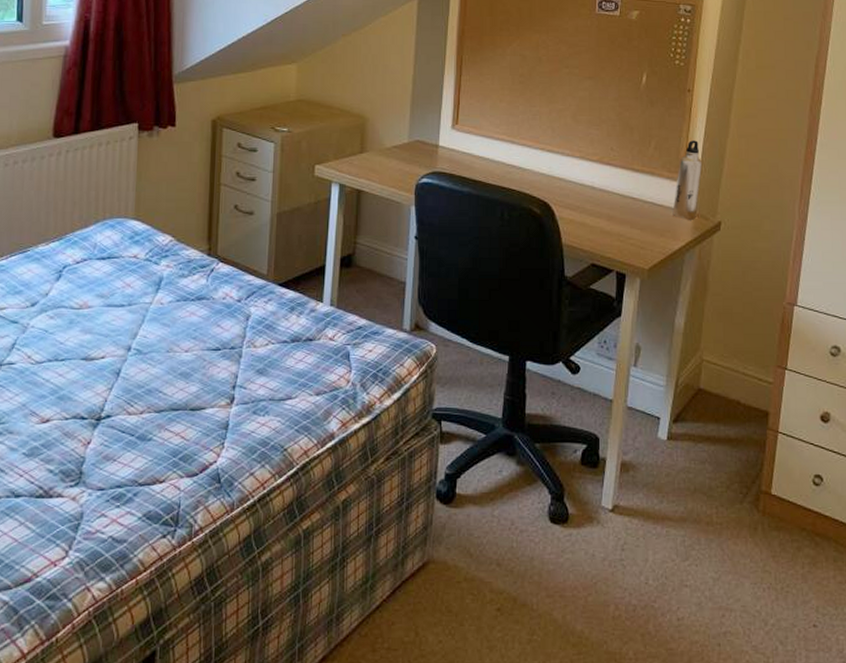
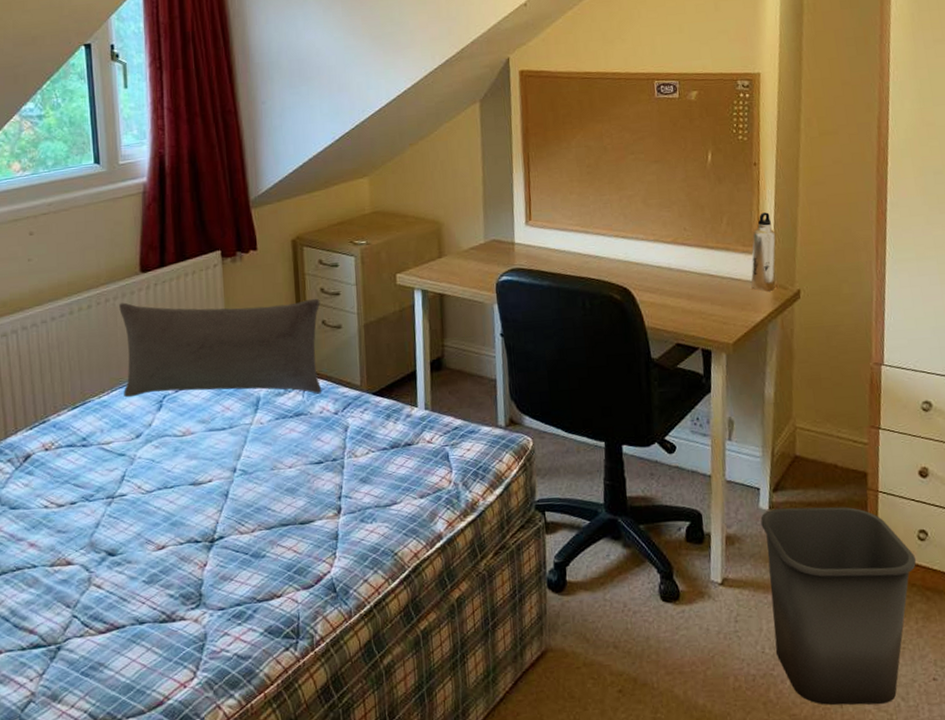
pillow: none [23,166,235,279] -> present [119,298,322,398]
waste bin: none [658,439,809,647] -> present [760,506,917,706]

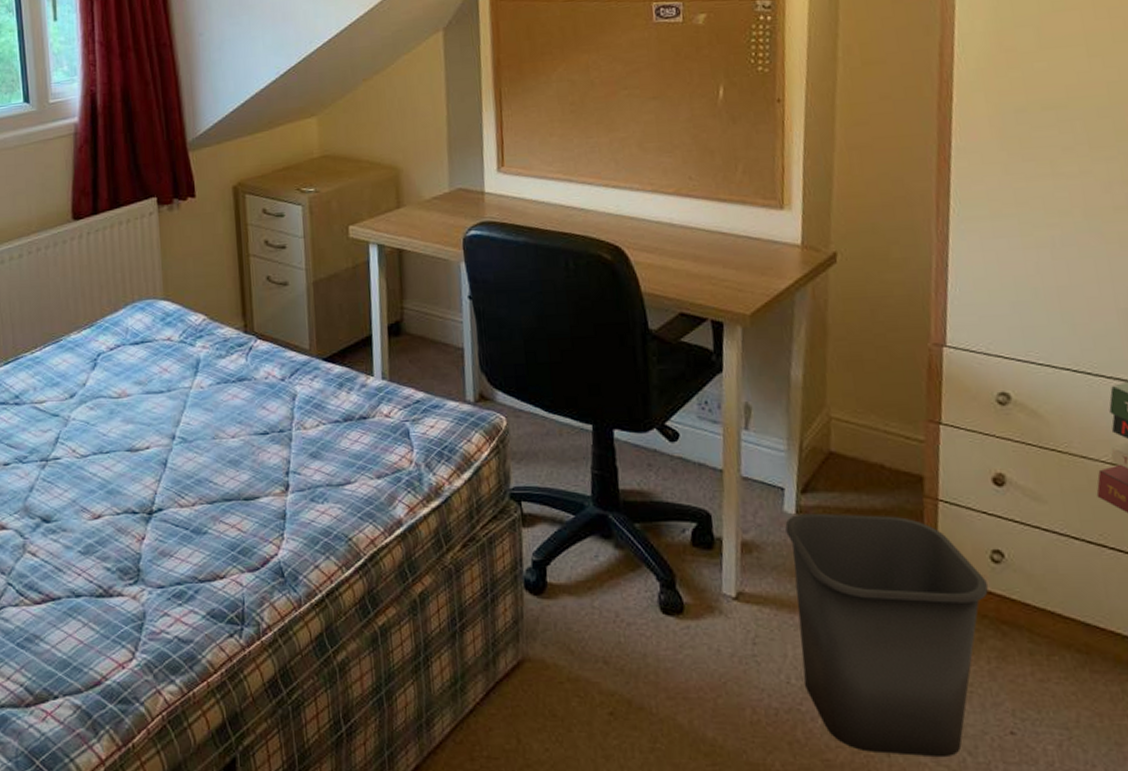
pillow: present [119,298,322,398] -> none [51,251,267,358]
water bottle: present [751,212,776,292] -> none [773,158,806,254]

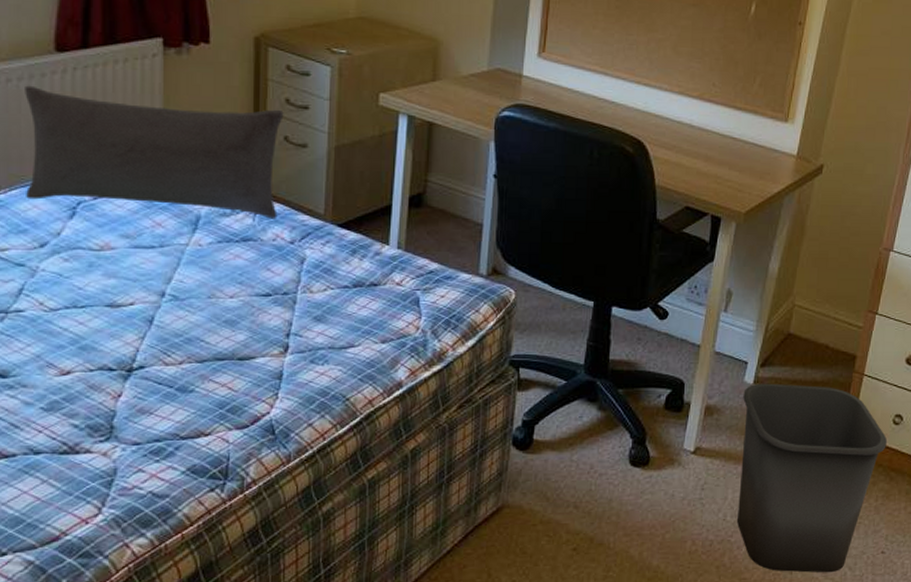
pillow: none [51,251,267,358] -> present [25,85,284,219]

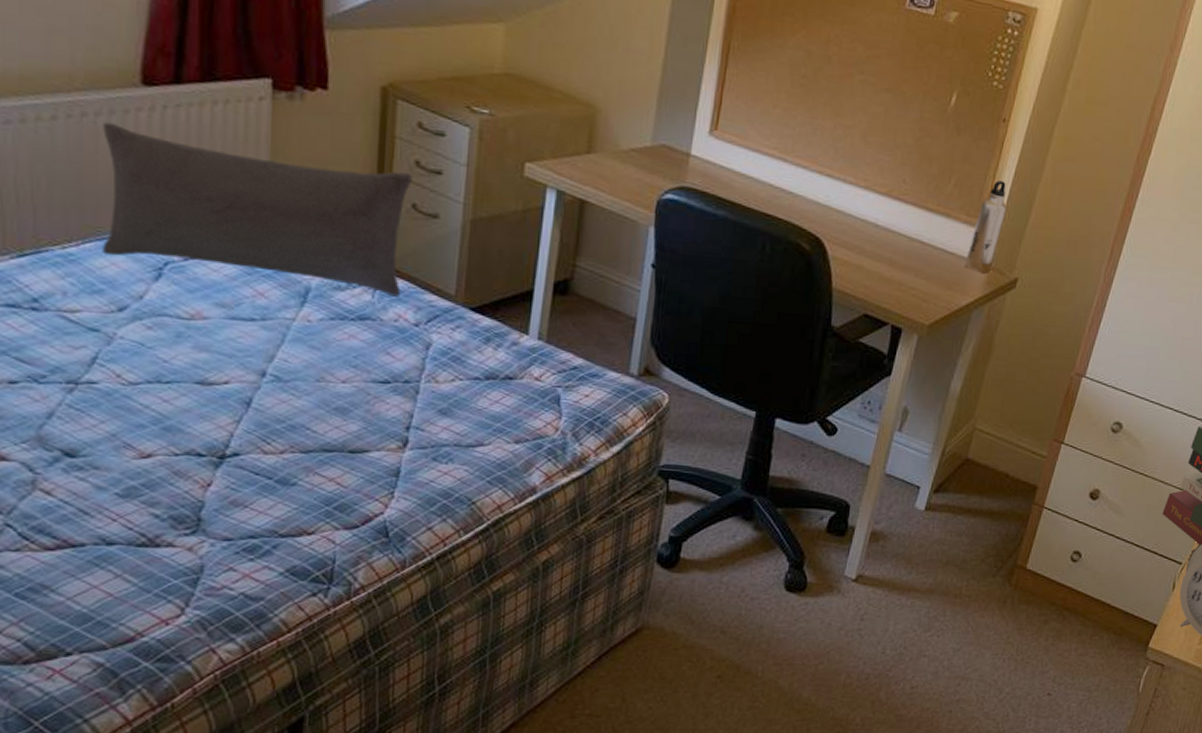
waste bin: present [737,383,888,573] -> none [897,510,1064,713]
water bottle: none [774,78,809,162] -> present [965,180,1008,274]

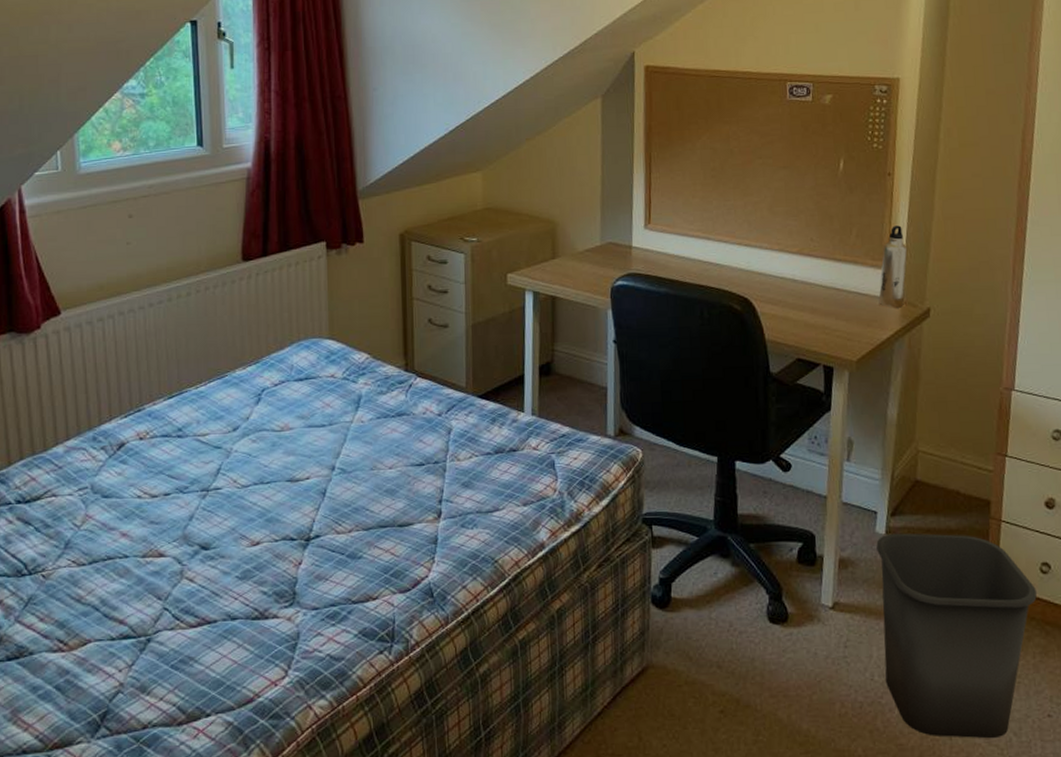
pillow: present [102,122,413,297] -> none [219,291,427,394]
waste bin: none [897,510,1064,713] -> present [876,533,1038,739]

